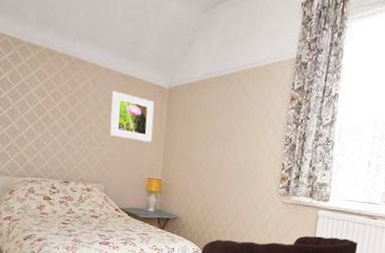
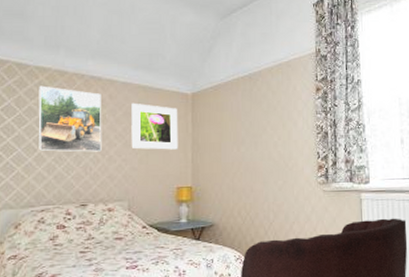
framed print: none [30,63,86,135] -> present [38,85,102,152]

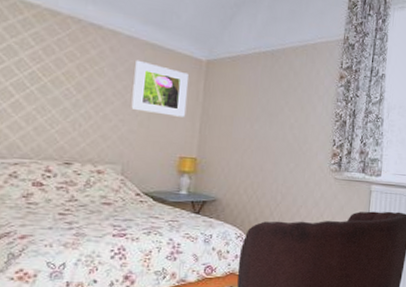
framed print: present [38,85,102,152] -> none [17,23,101,108]

